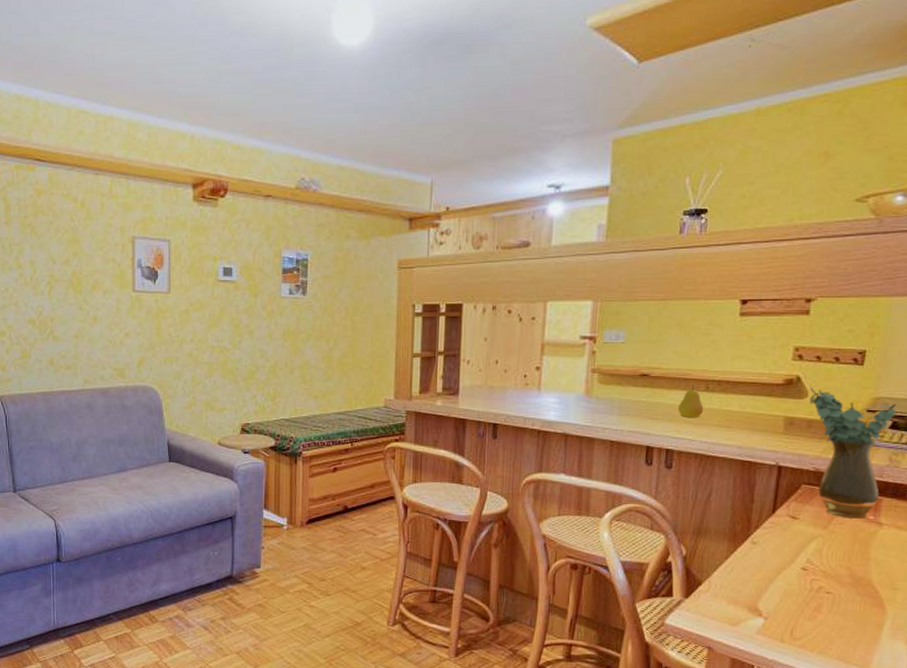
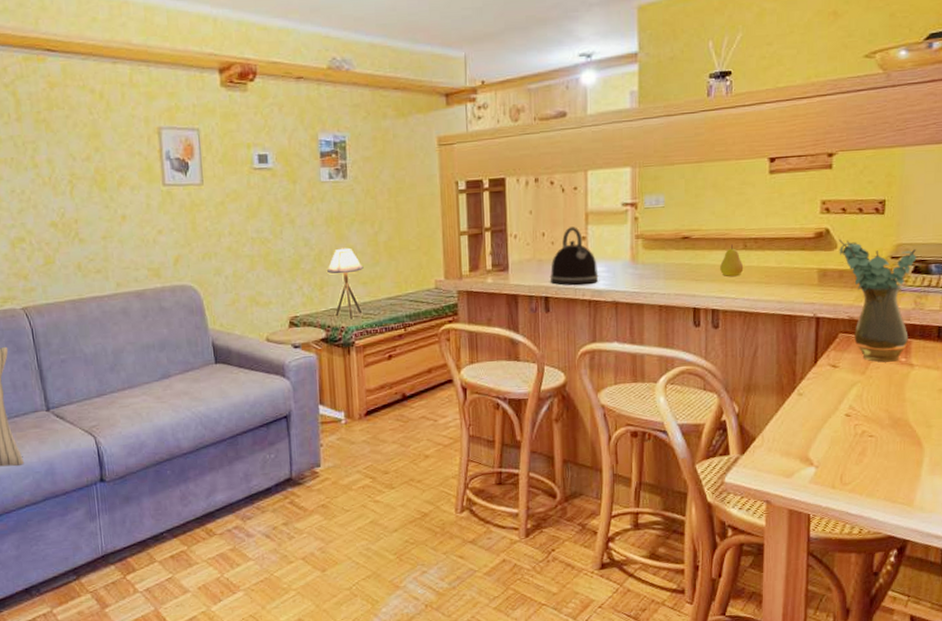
table lamp: none [280,361,316,431] -> present [326,247,364,320]
kettle: none [500,356,550,414] -> present [549,227,599,285]

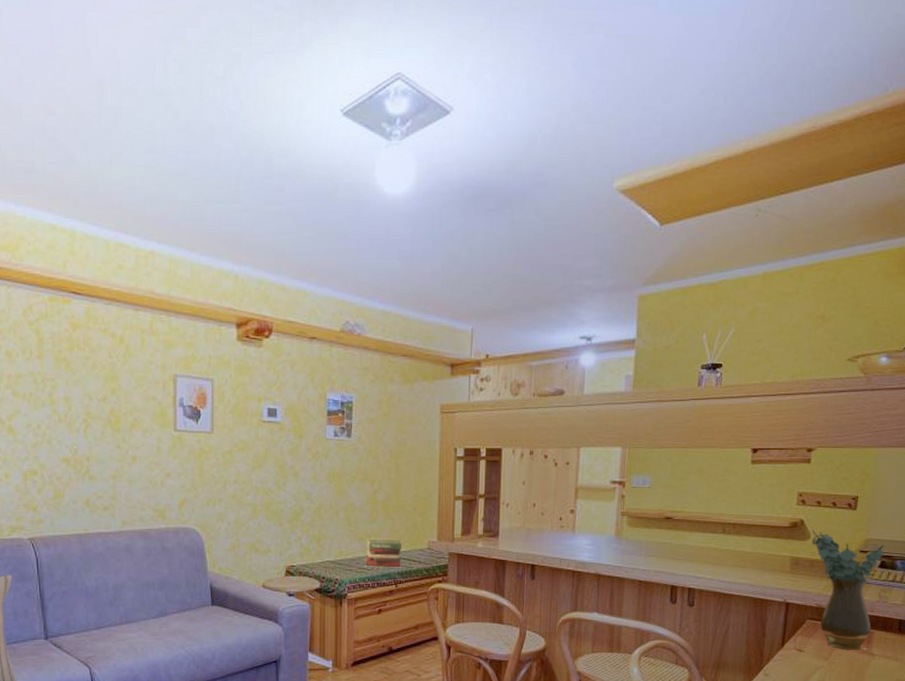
table lamp: present [326,247,364,320] -> none [325,503,361,573]
books: none [371,281,409,312] -> present [365,538,402,568]
kettle: present [549,227,599,285] -> none [537,500,584,555]
fruit: present [720,244,744,277] -> none [699,528,721,559]

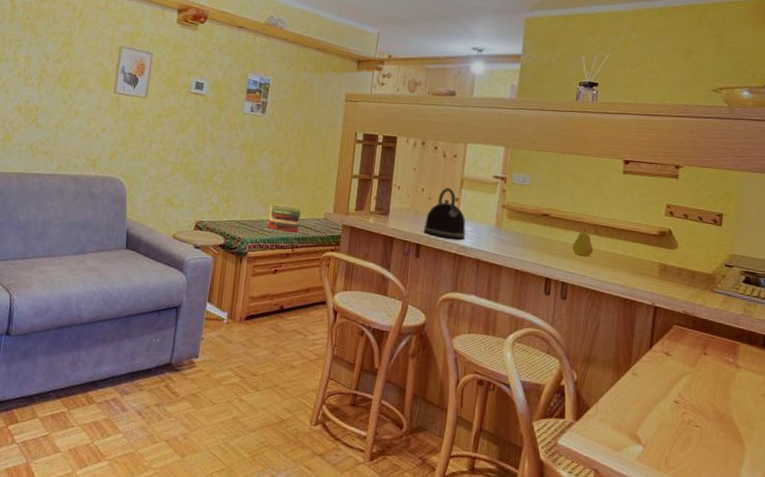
kettle: none [537,500,584,555] -> present [423,188,466,240]
fruit: none [699,528,721,559] -> present [572,228,594,257]
vase: present [811,530,884,650] -> none [679,241,748,360]

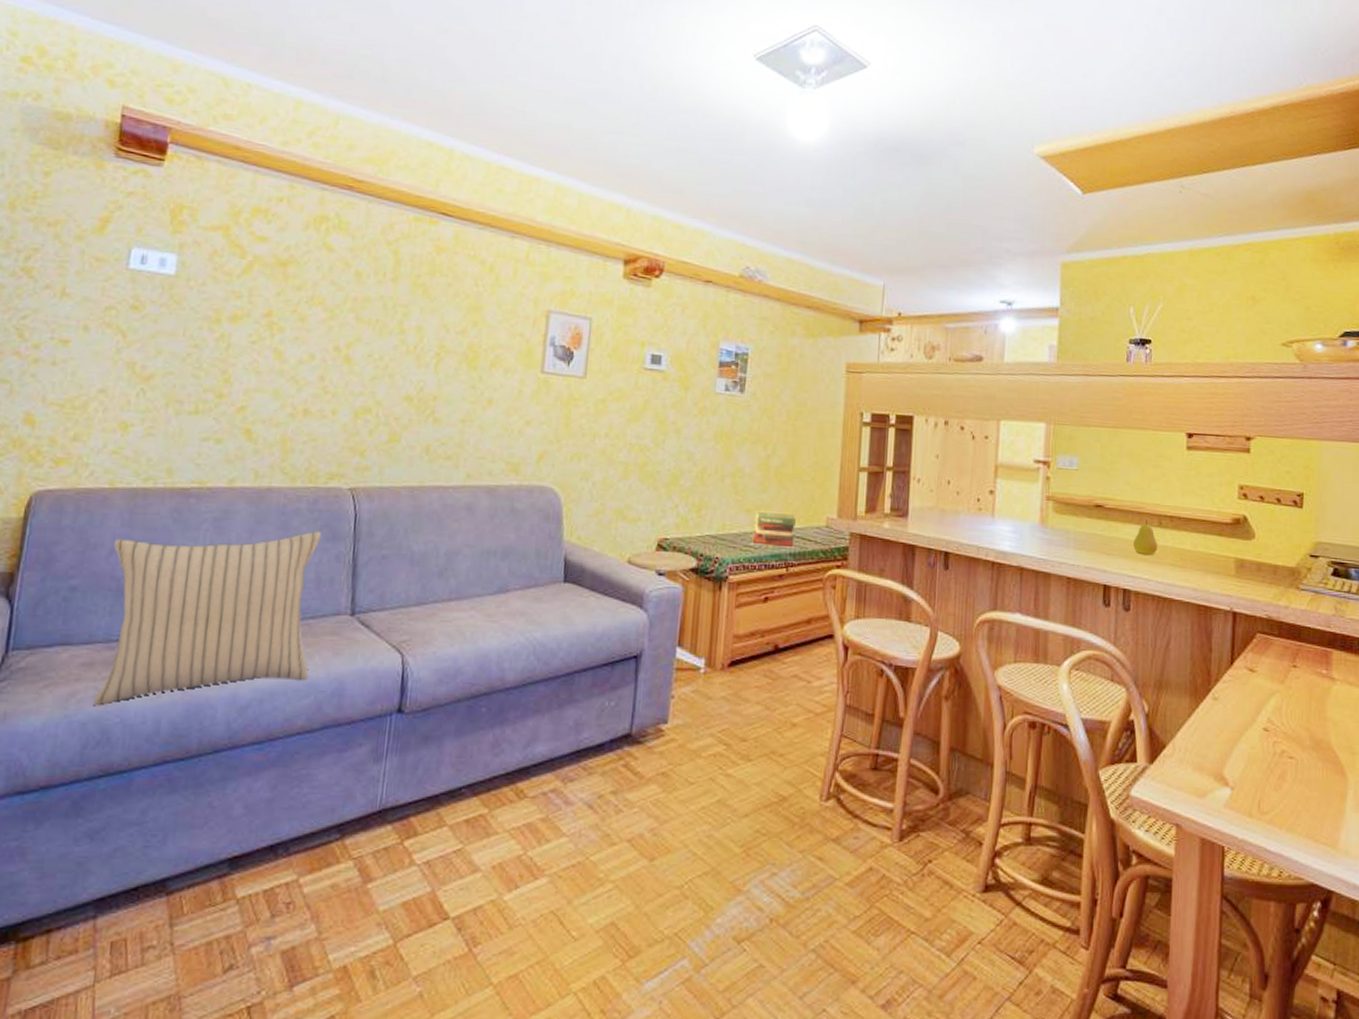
kettle: present [423,188,466,240] -> none [952,478,1005,543]

